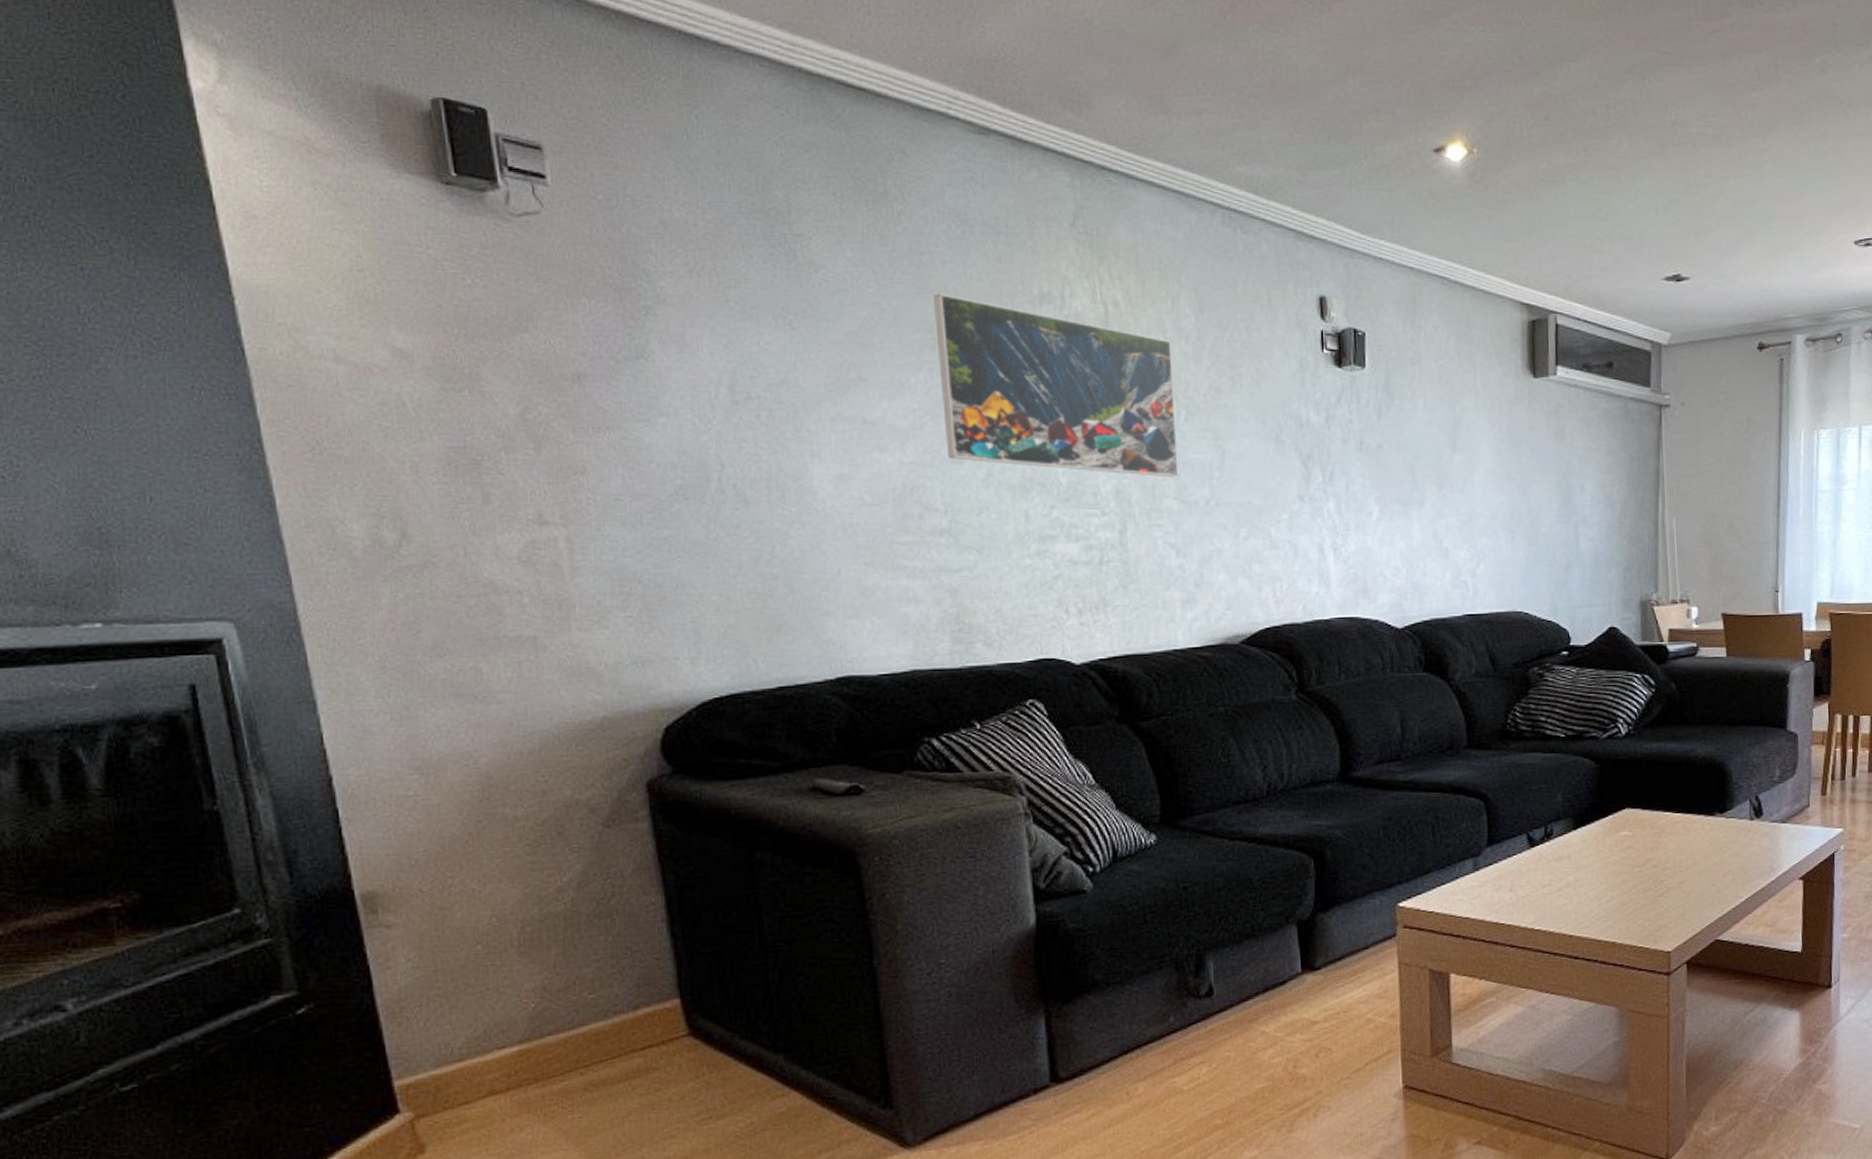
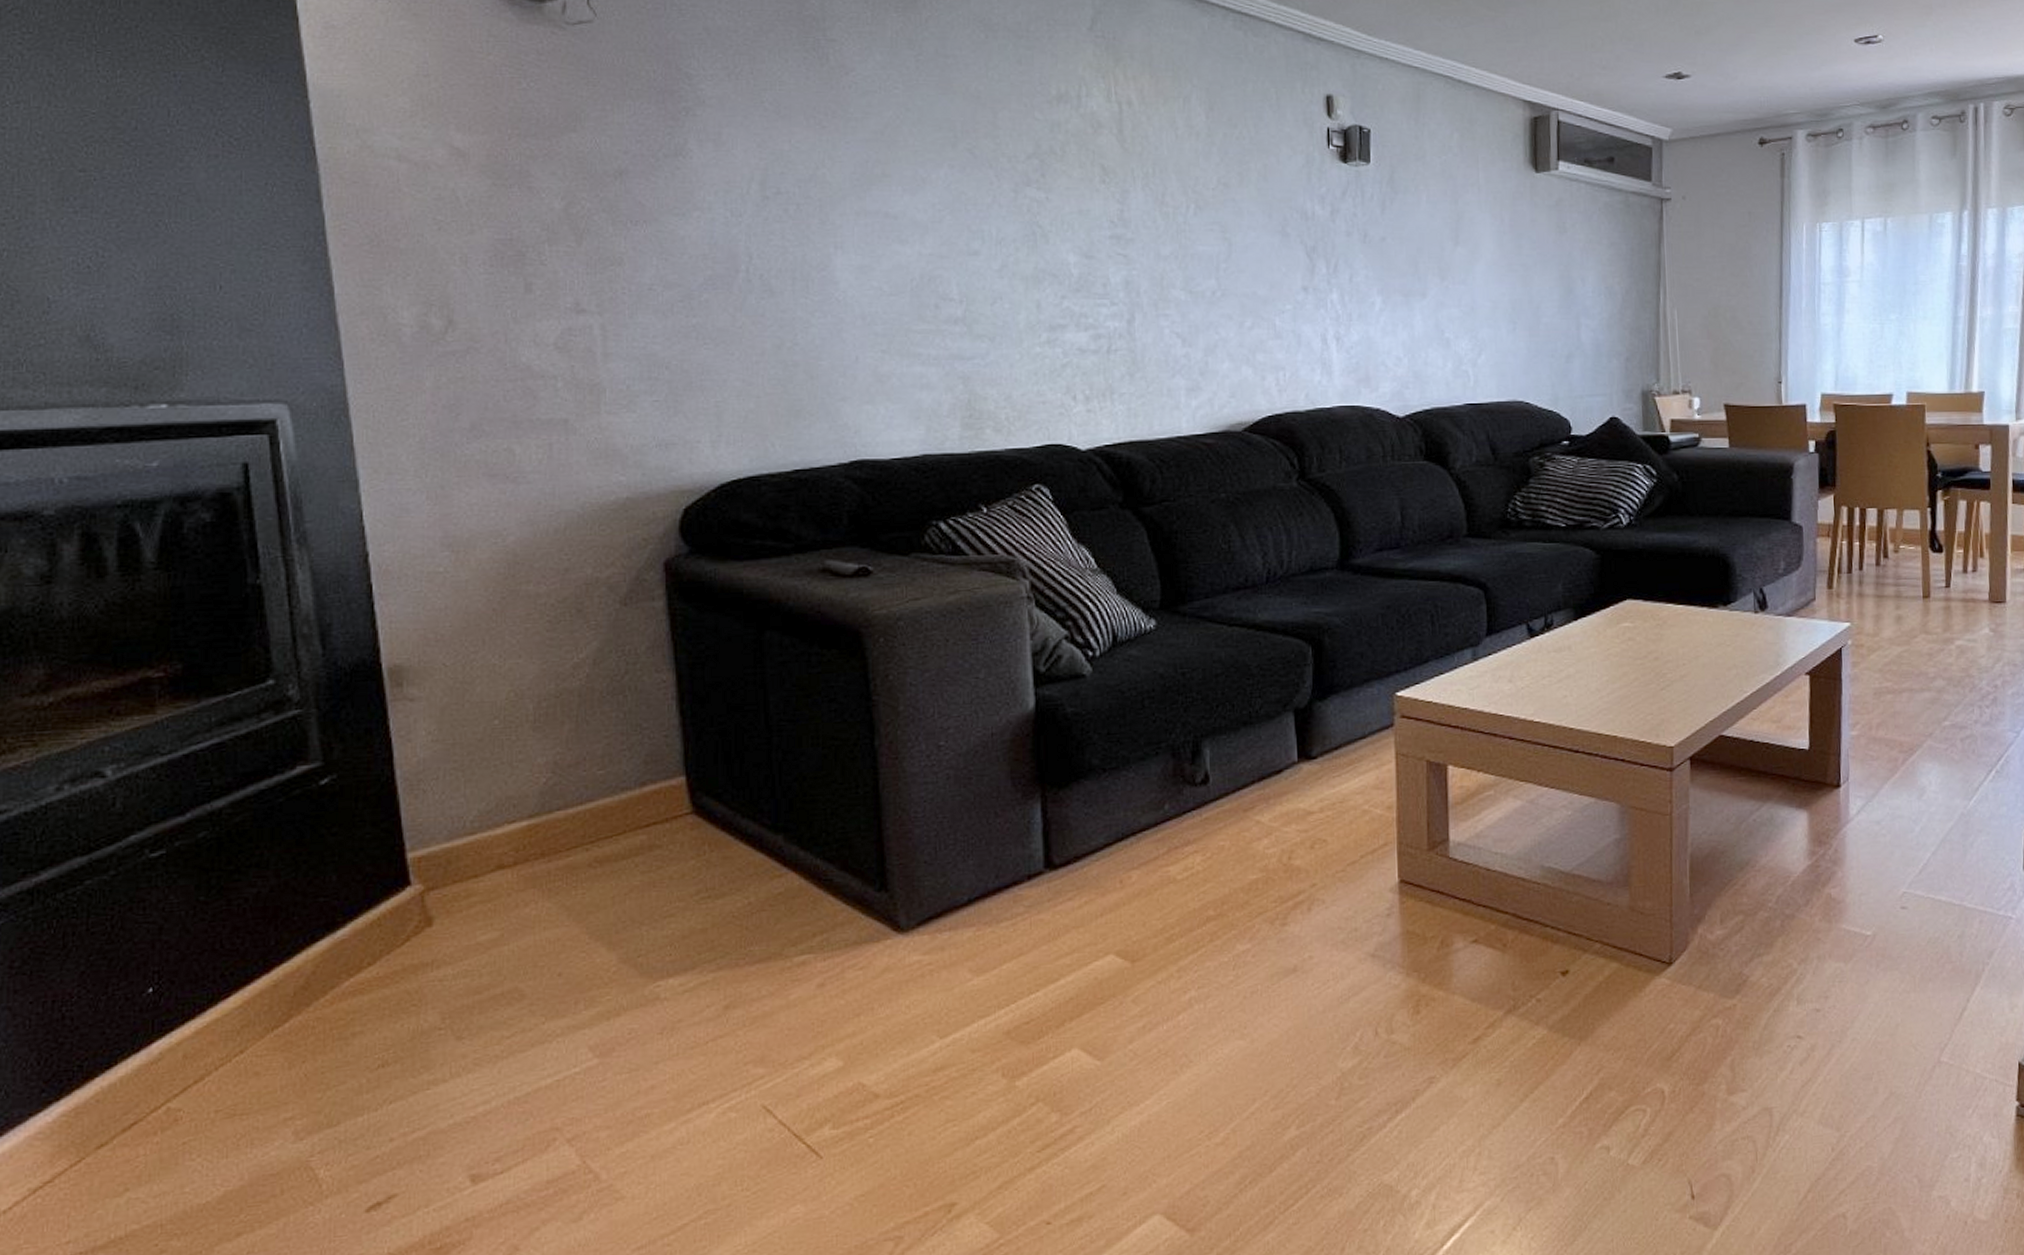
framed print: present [934,293,1179,478] -> none [957,94,1186,269]

